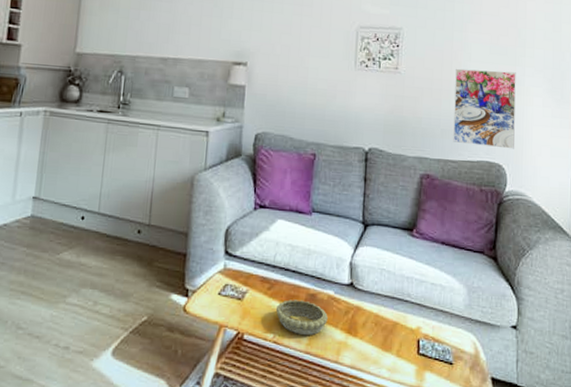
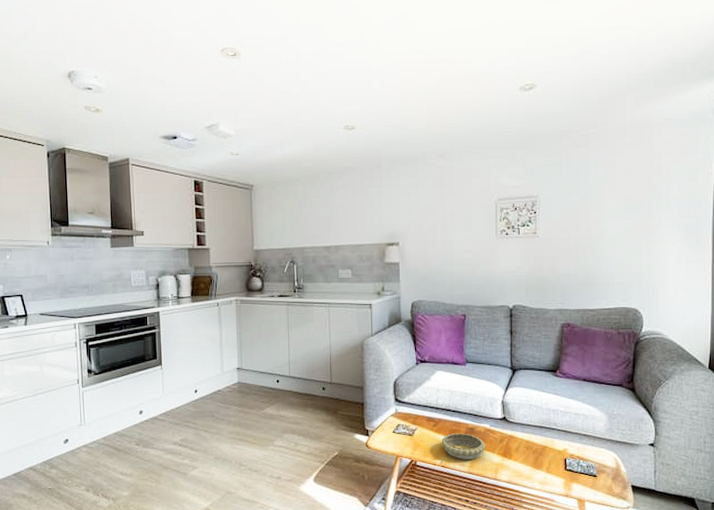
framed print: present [453,68,516,149] -> none [591,224,651,295]

